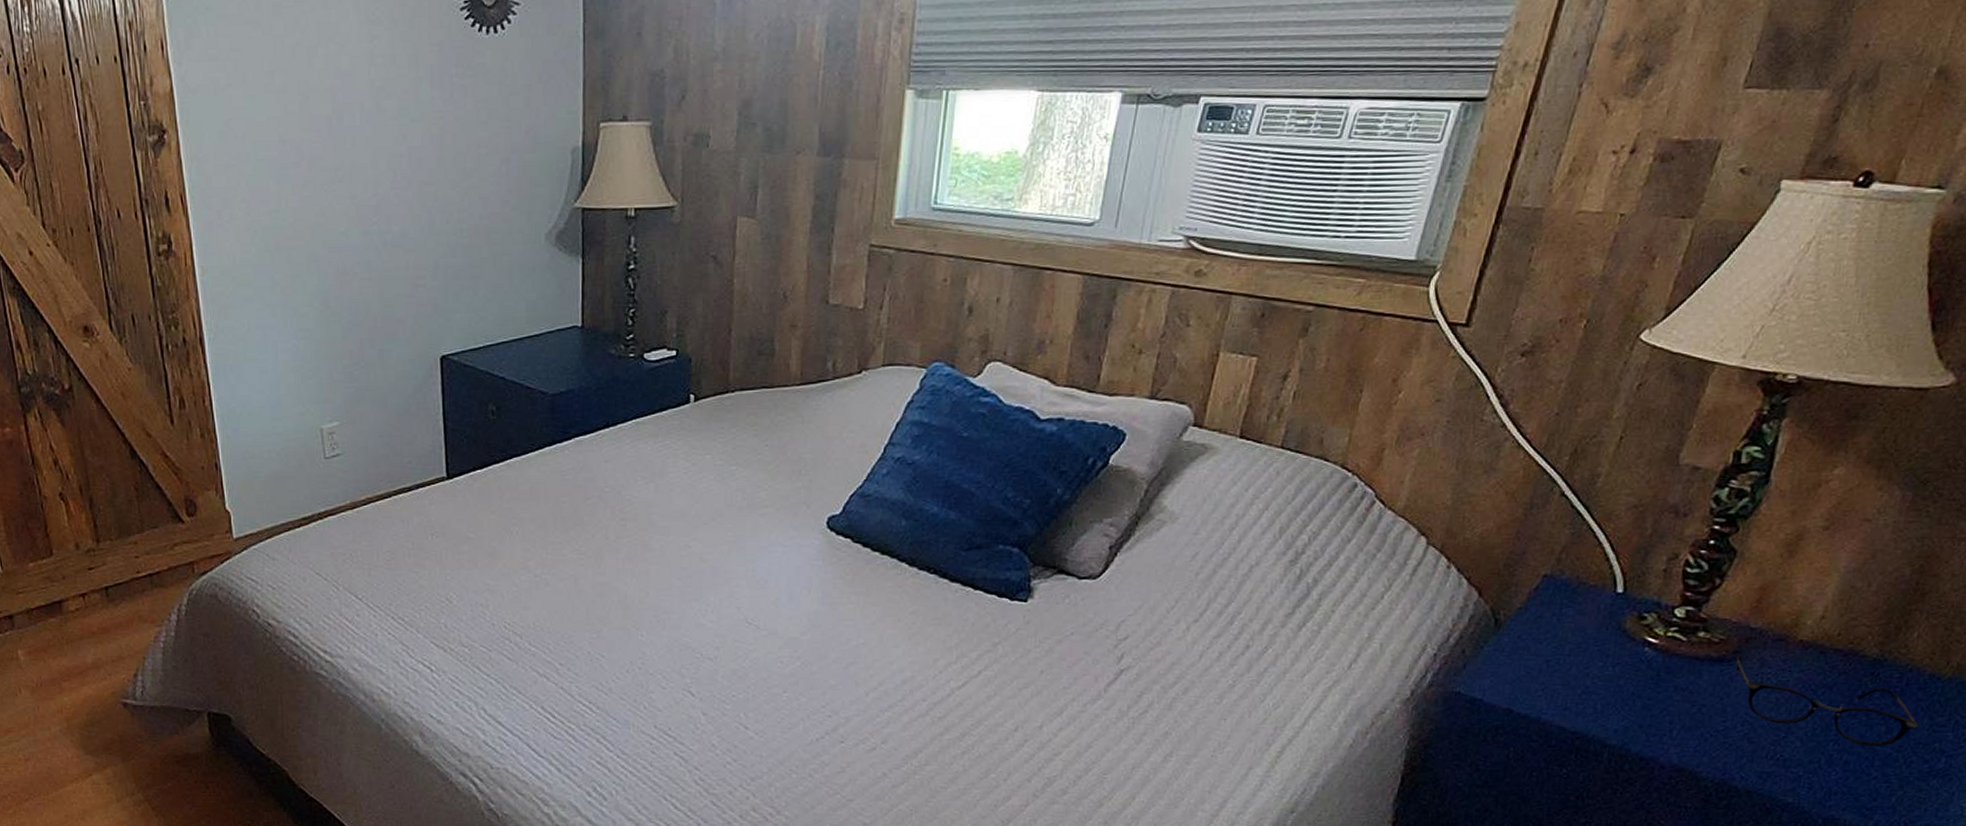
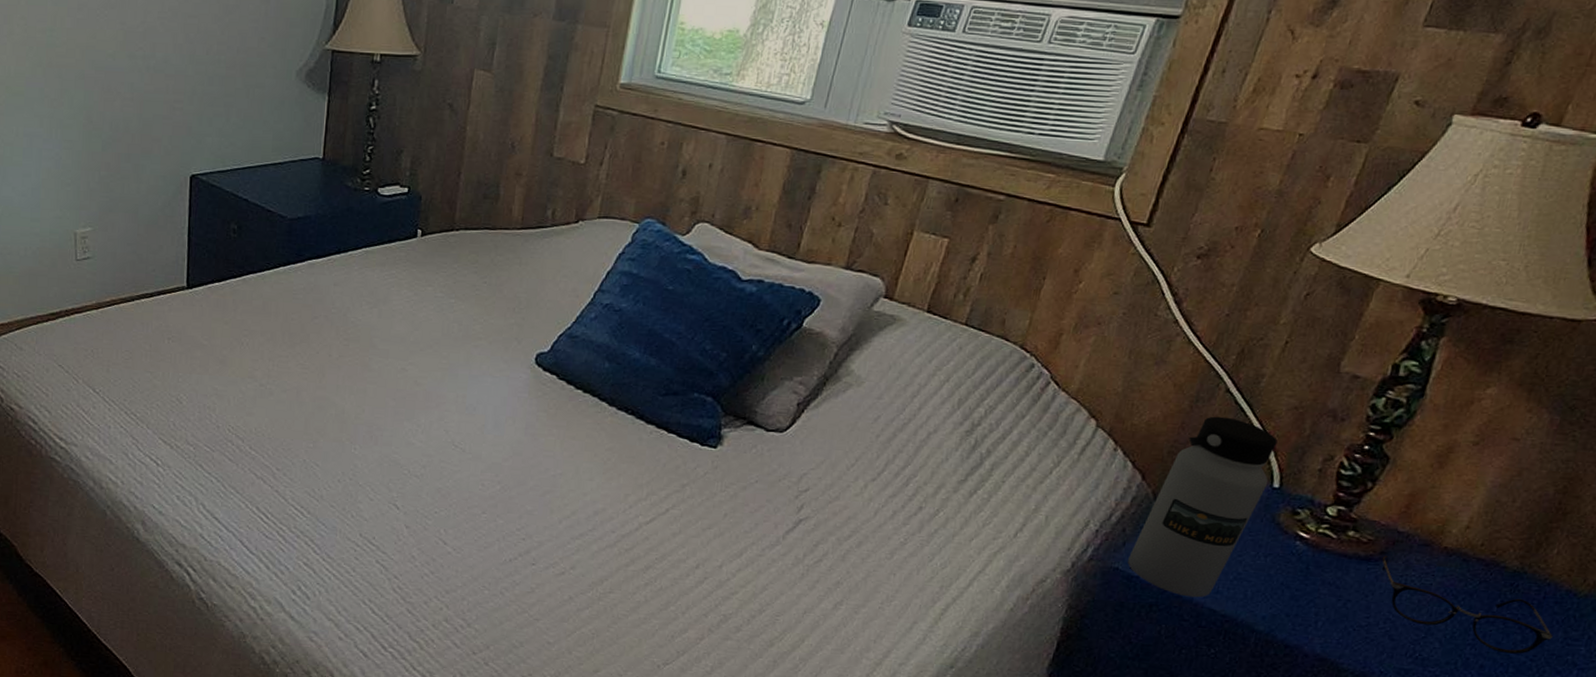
water bottle: none [1470,522,1618,716] -> present [1127,416,1278,598]

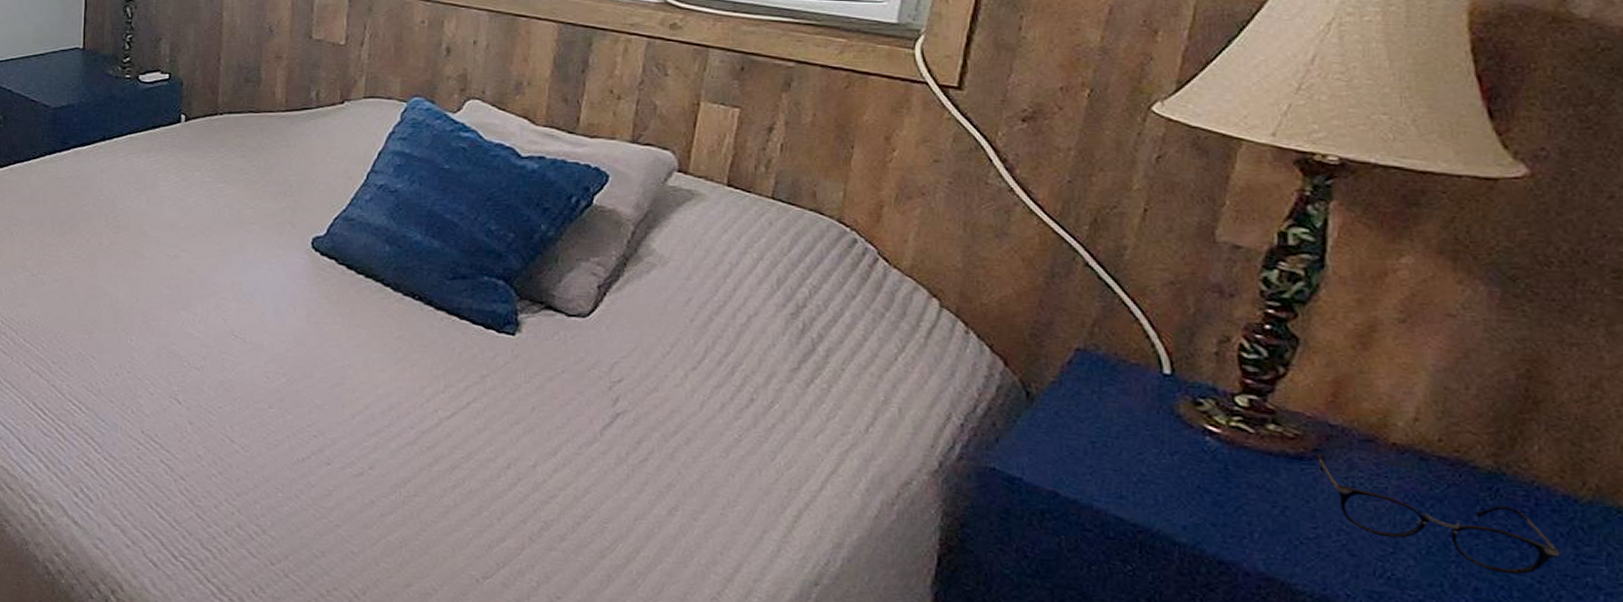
water bottle: present [1127,416,1278,598] -> none [1005,293,1158,504]

